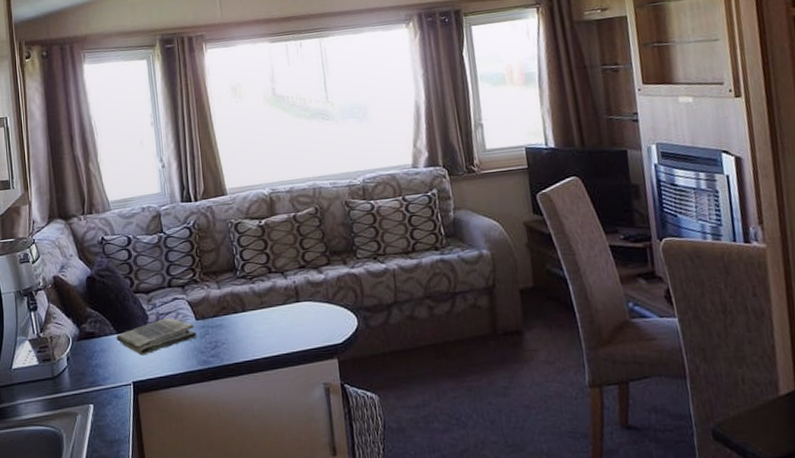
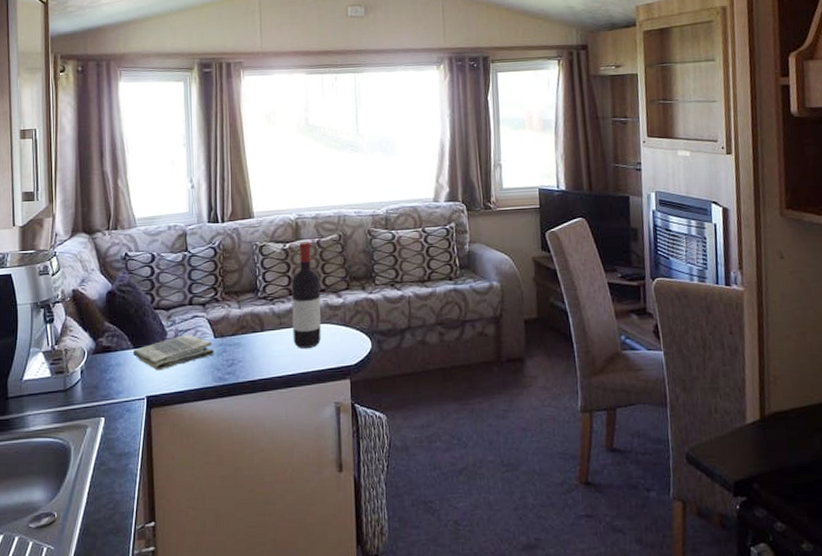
wine bottle: none [269,216,305,328] -> present [291,242,321,348]

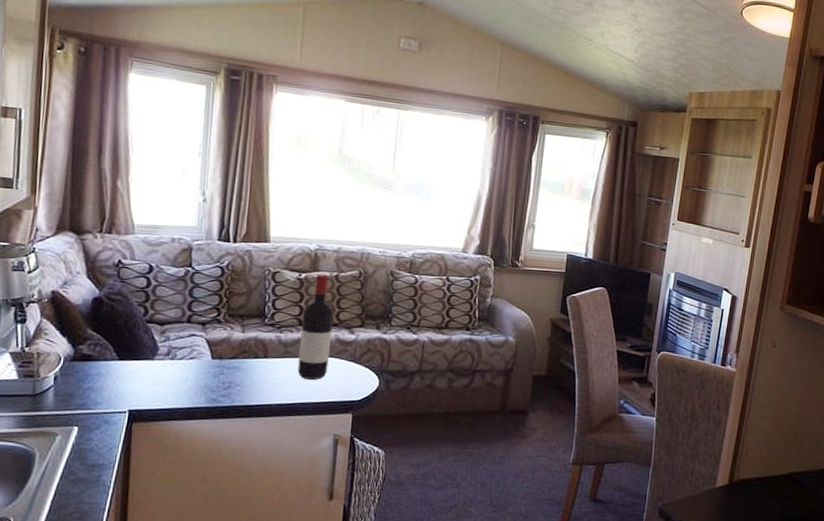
dish towel: present [132,335,215,371] -> none [117,352,211,386]

